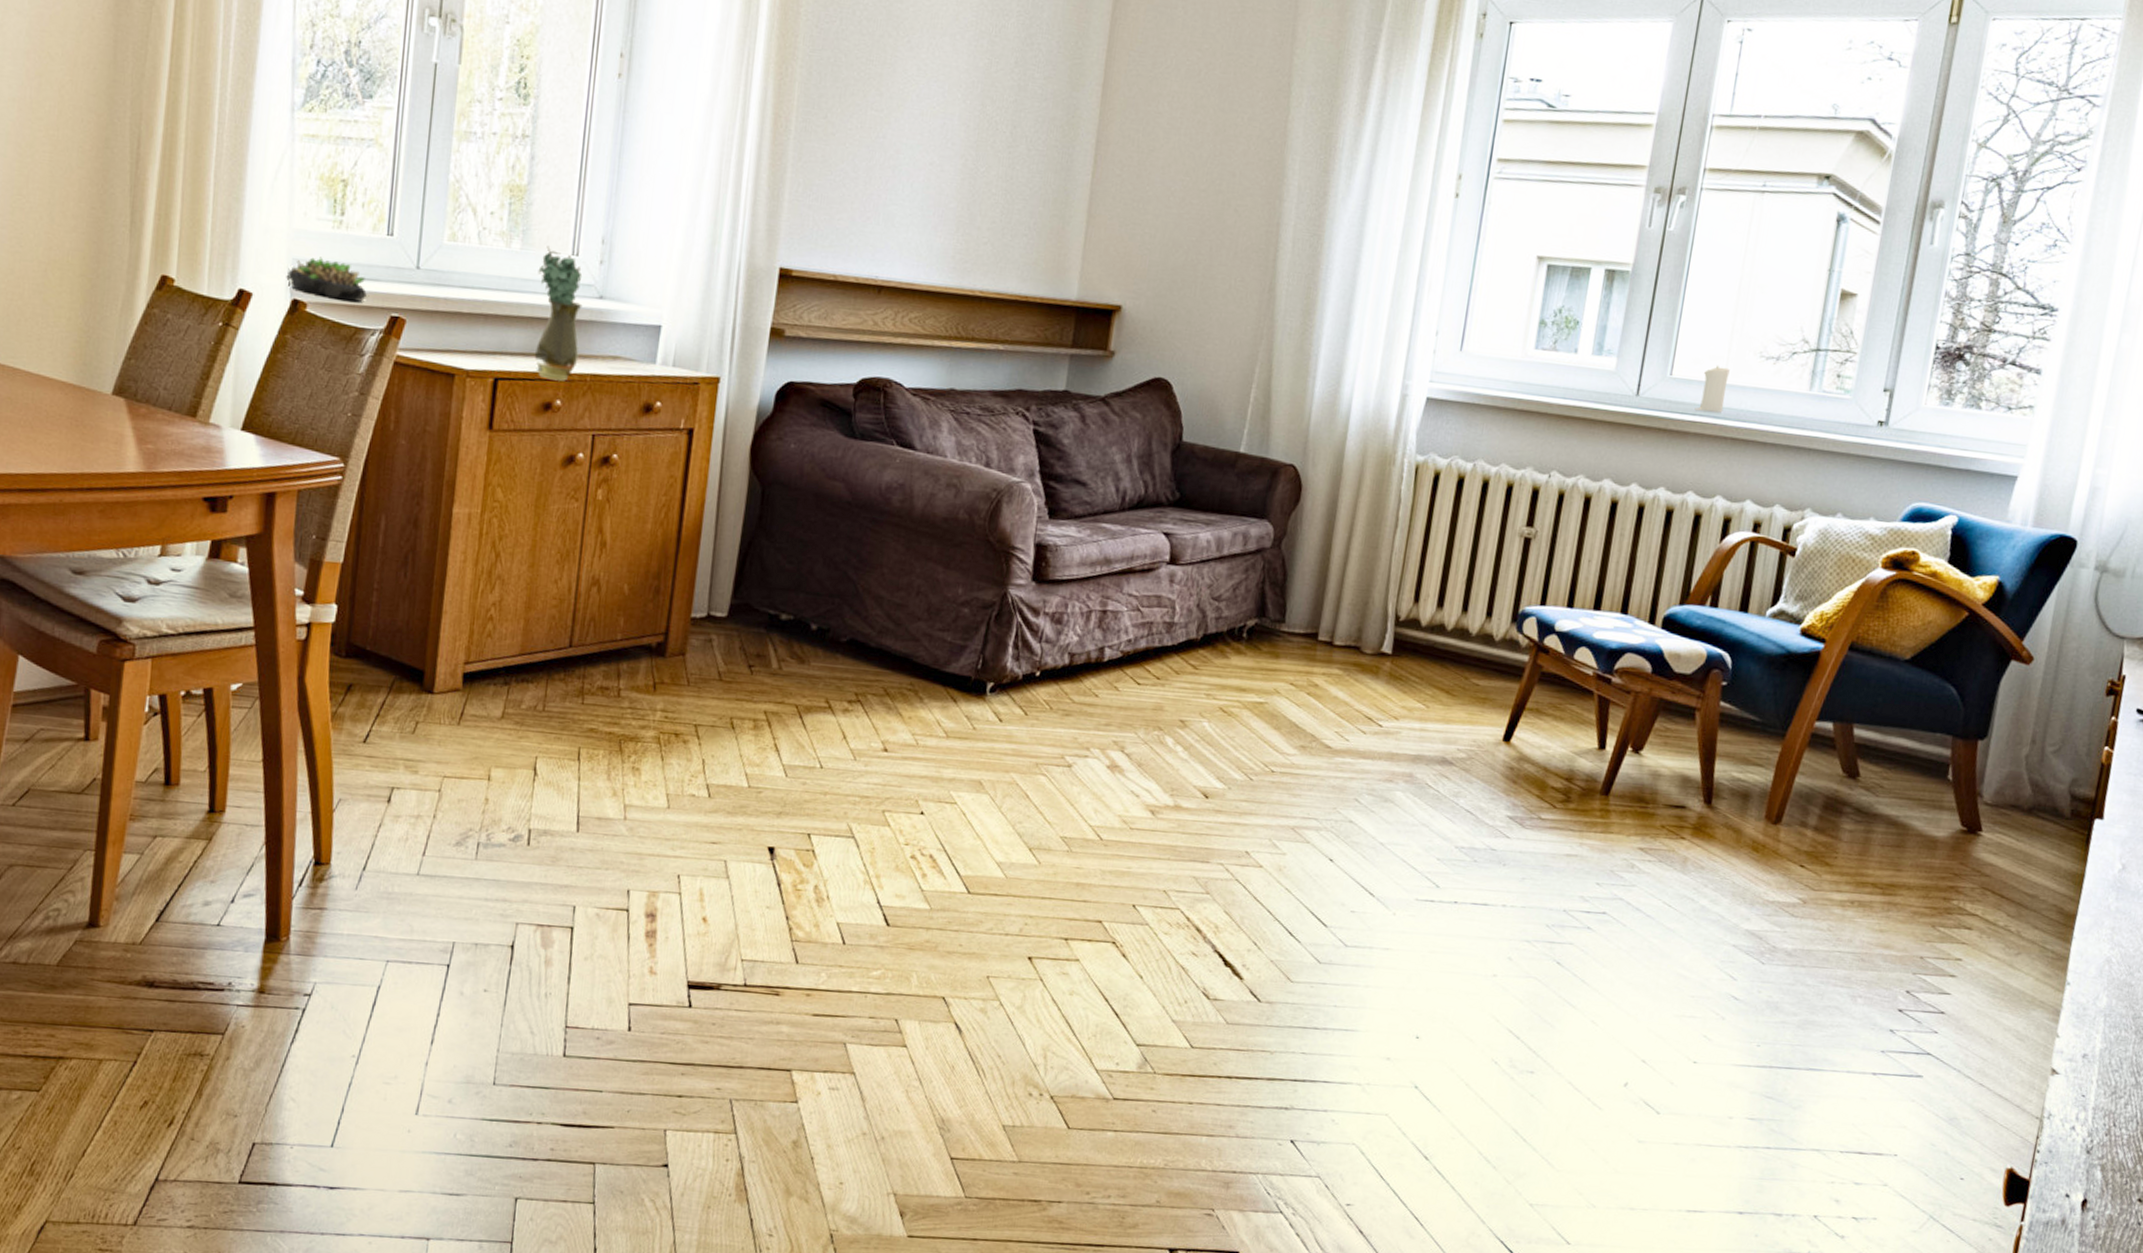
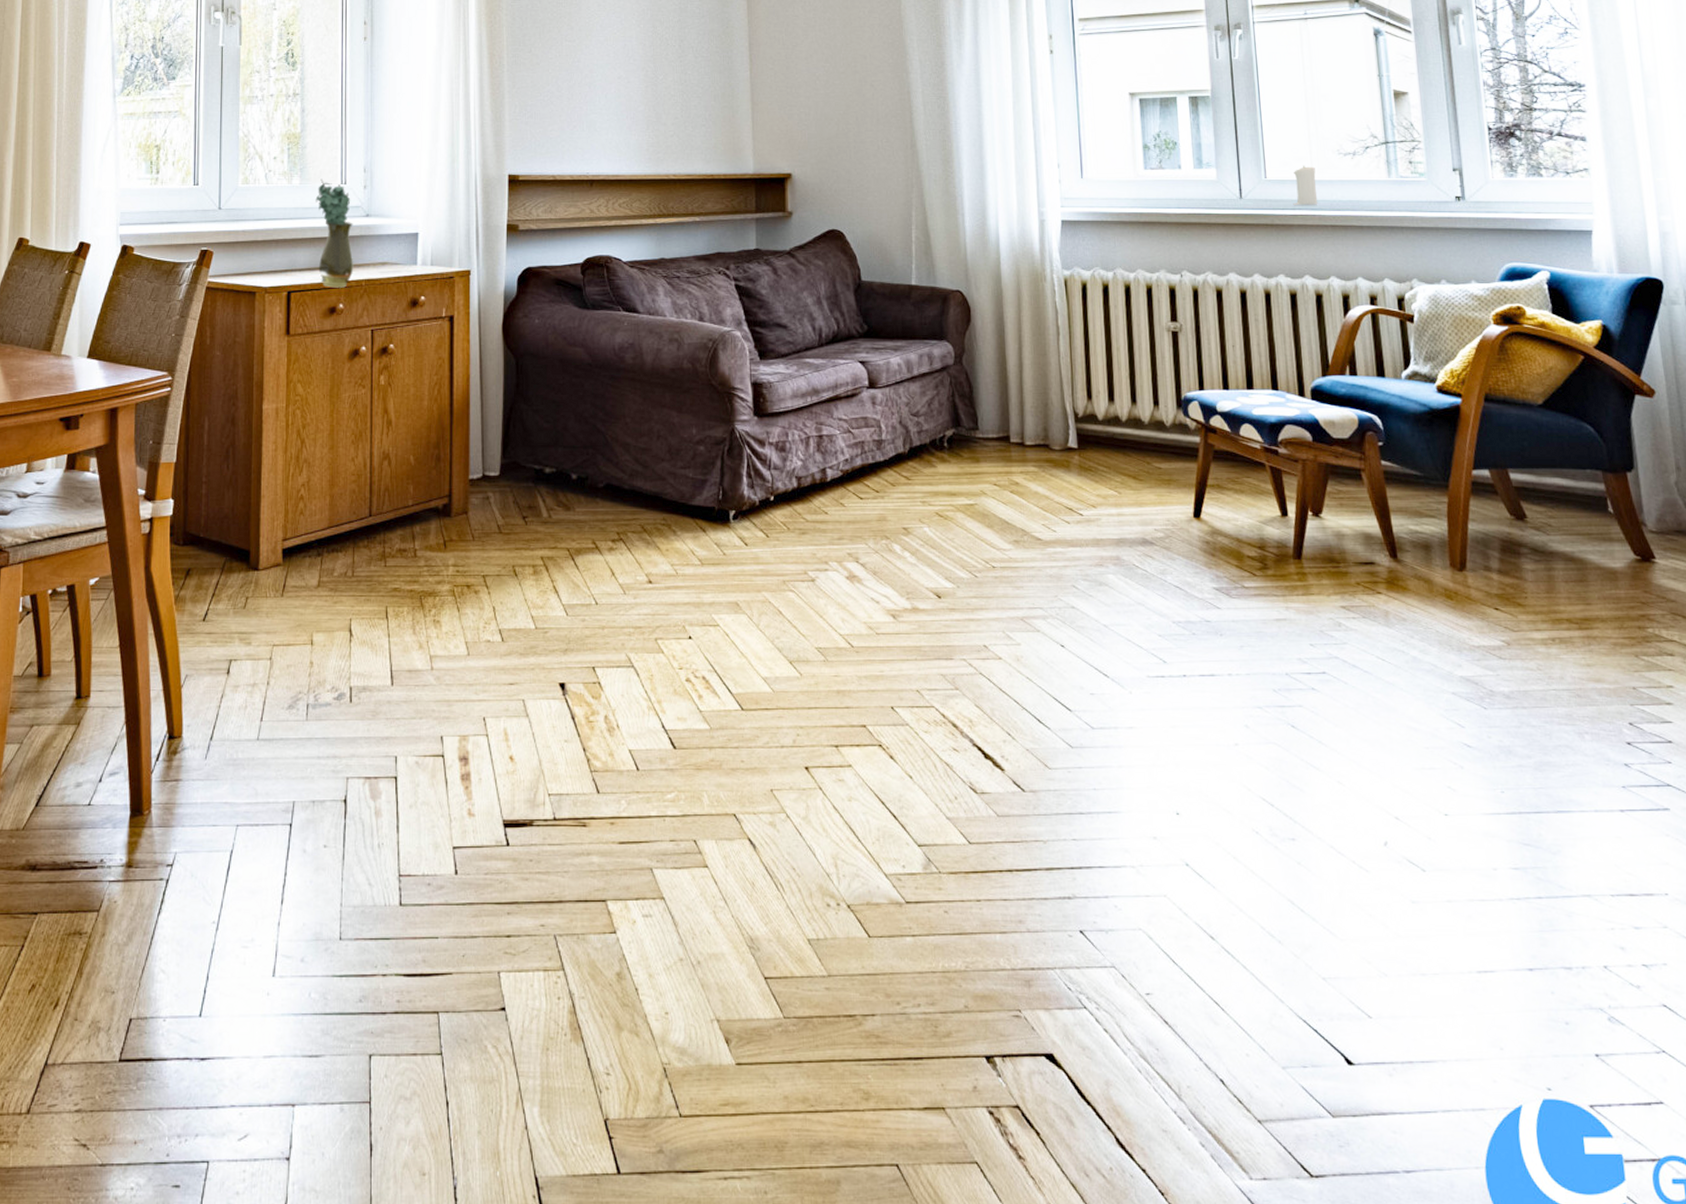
succulent plant: present [288,257,367,302] -> none [118,209,181,241]

